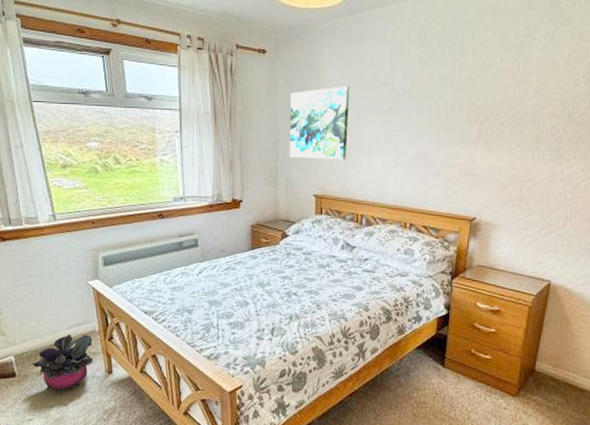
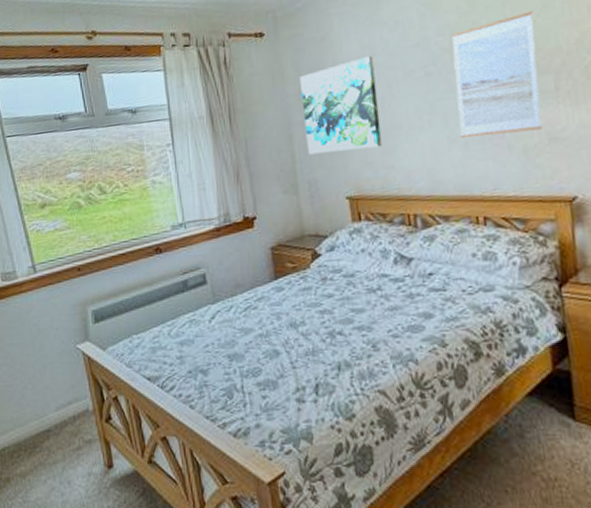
potted plant: present [32,334,93,390] -> none [15,416,89,497]
wall art: none [404,73,474,165] -> present [450,11,542,139]

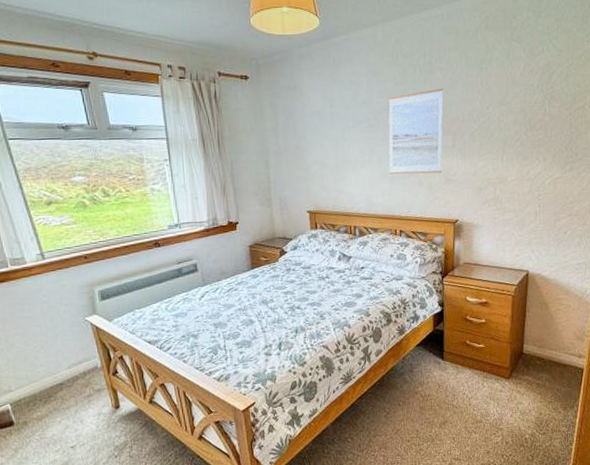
wall art: present [299,56,383,155] -> none [275,106,335,177]

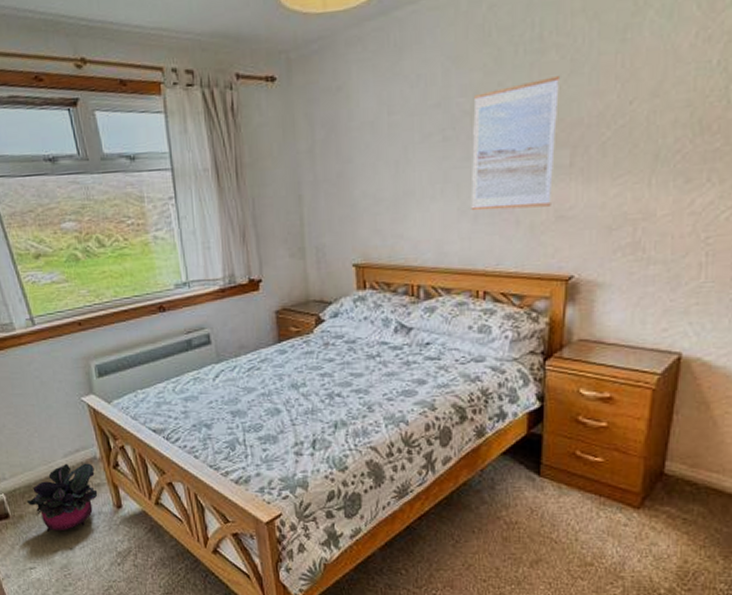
potted plant: none [31,372,98,434] -> present [26,463,98,532]

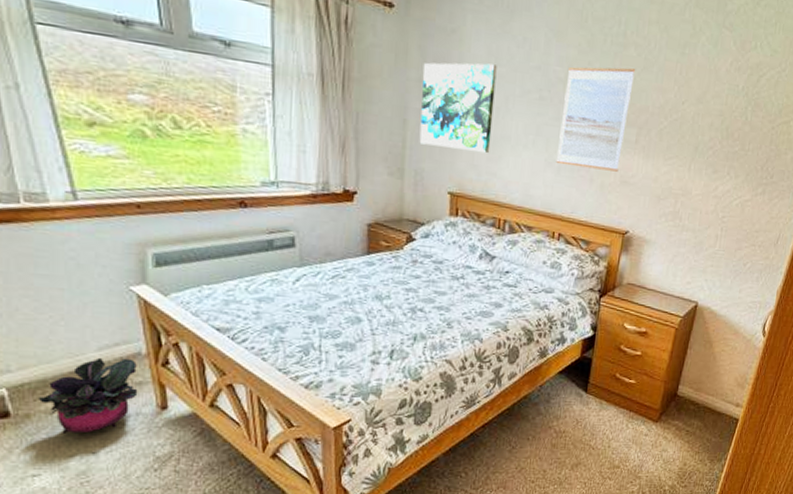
wall art: none [311,114,393,218] -> present [419,62,497,154]

